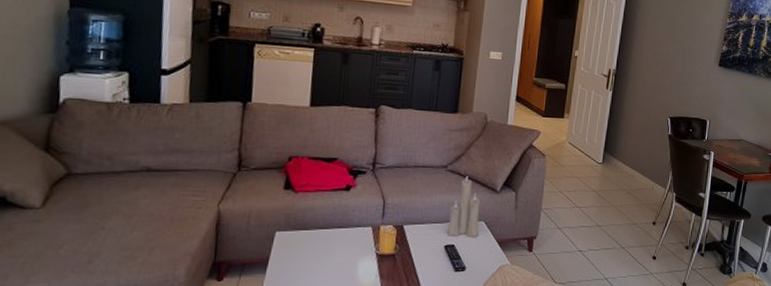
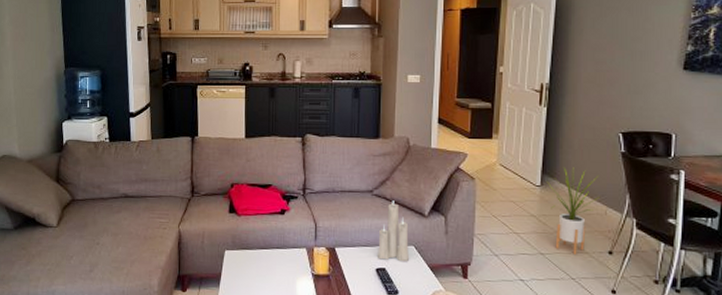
house plant: none [607,146,650,226] -> present [547,167,601,255]

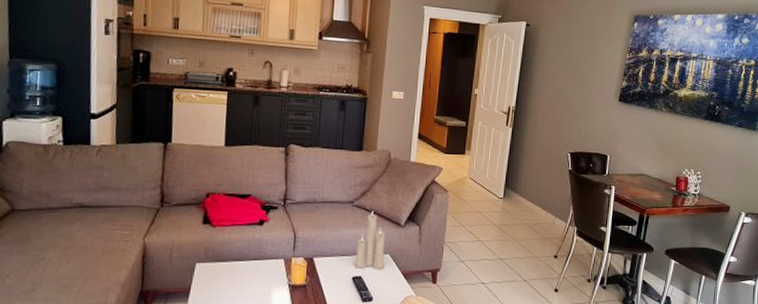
house plant: present [547,167,601,255] -> none [508,181,551,259]

